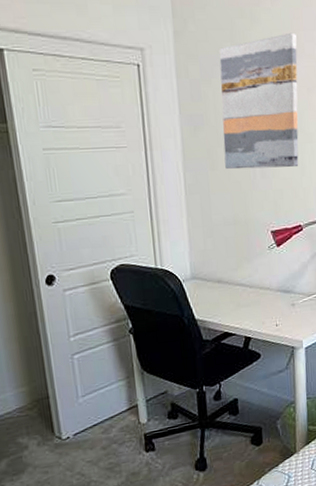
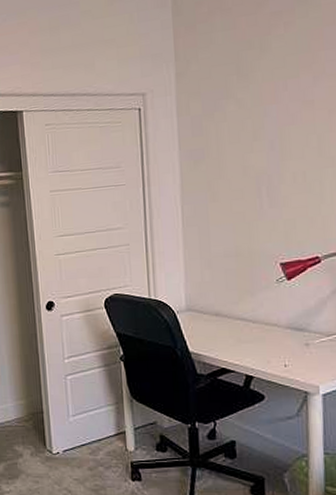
wall art: present [218,32,299,169] -> none [223,54,317,200]

